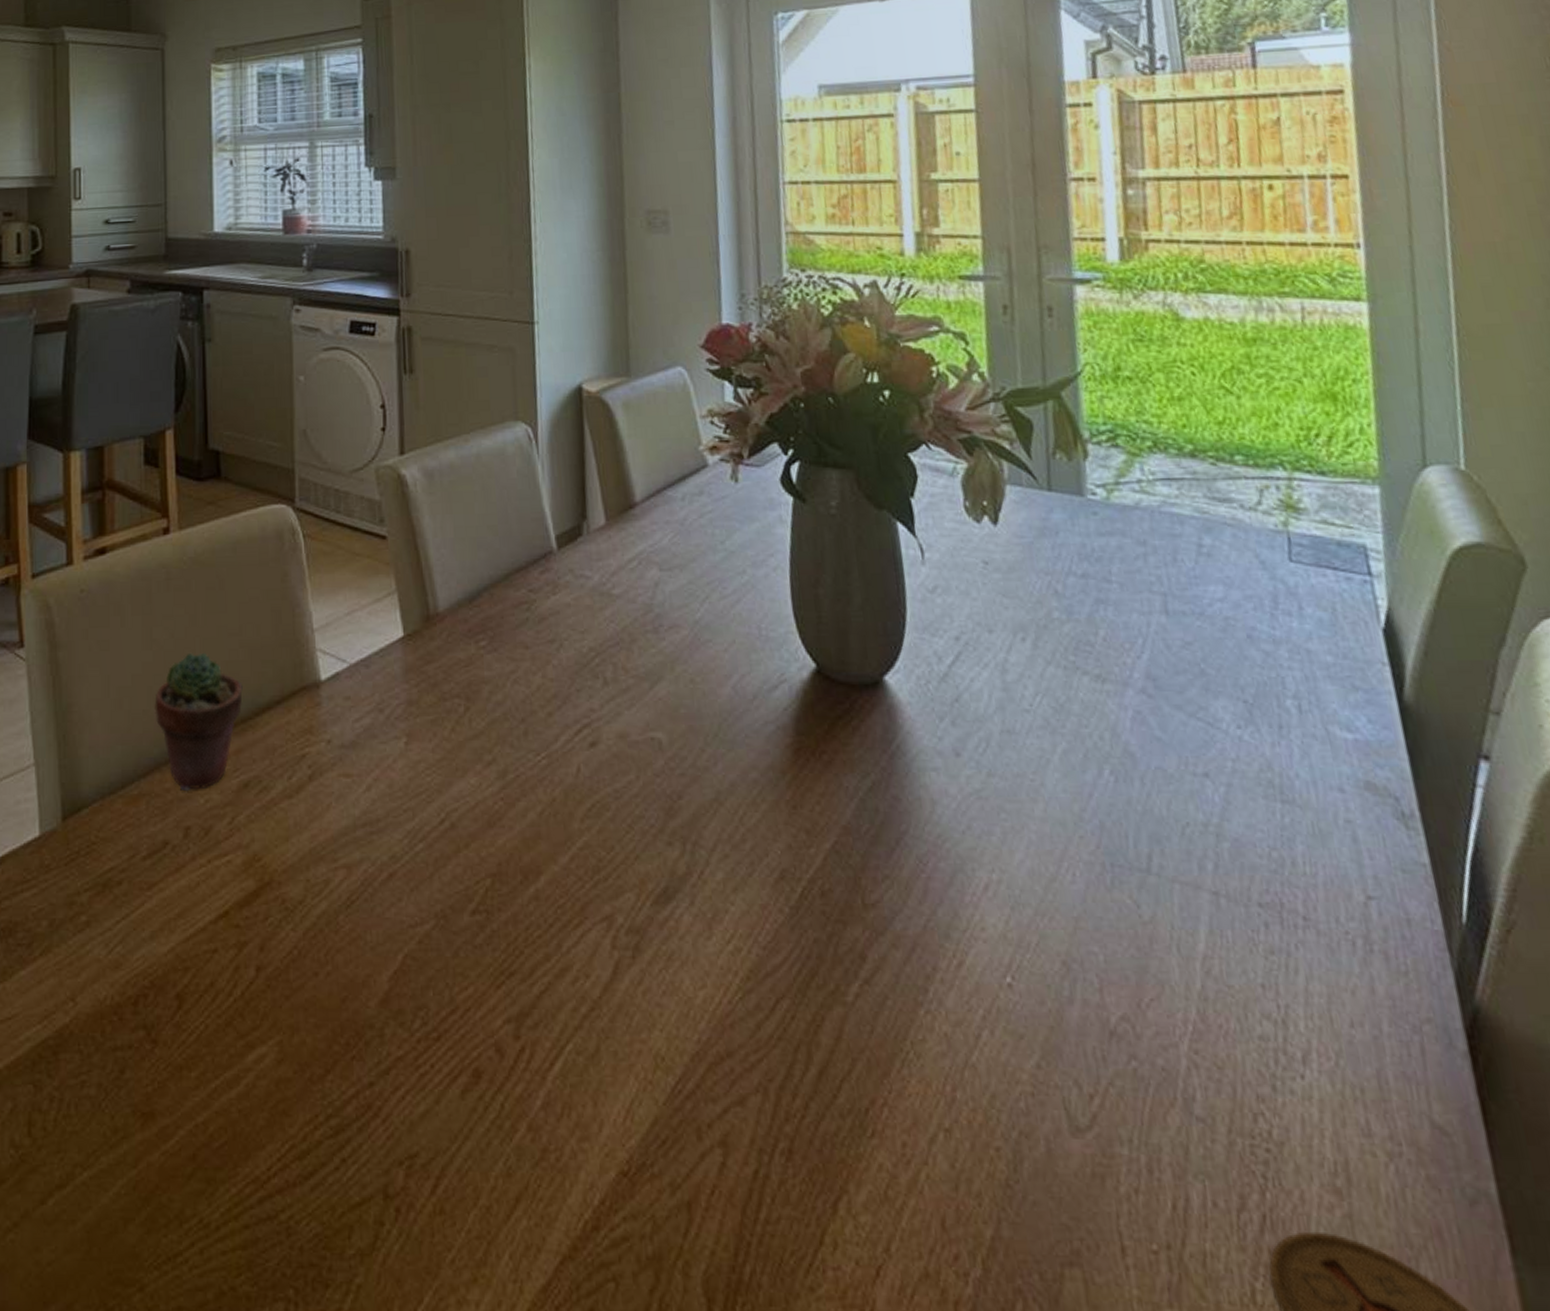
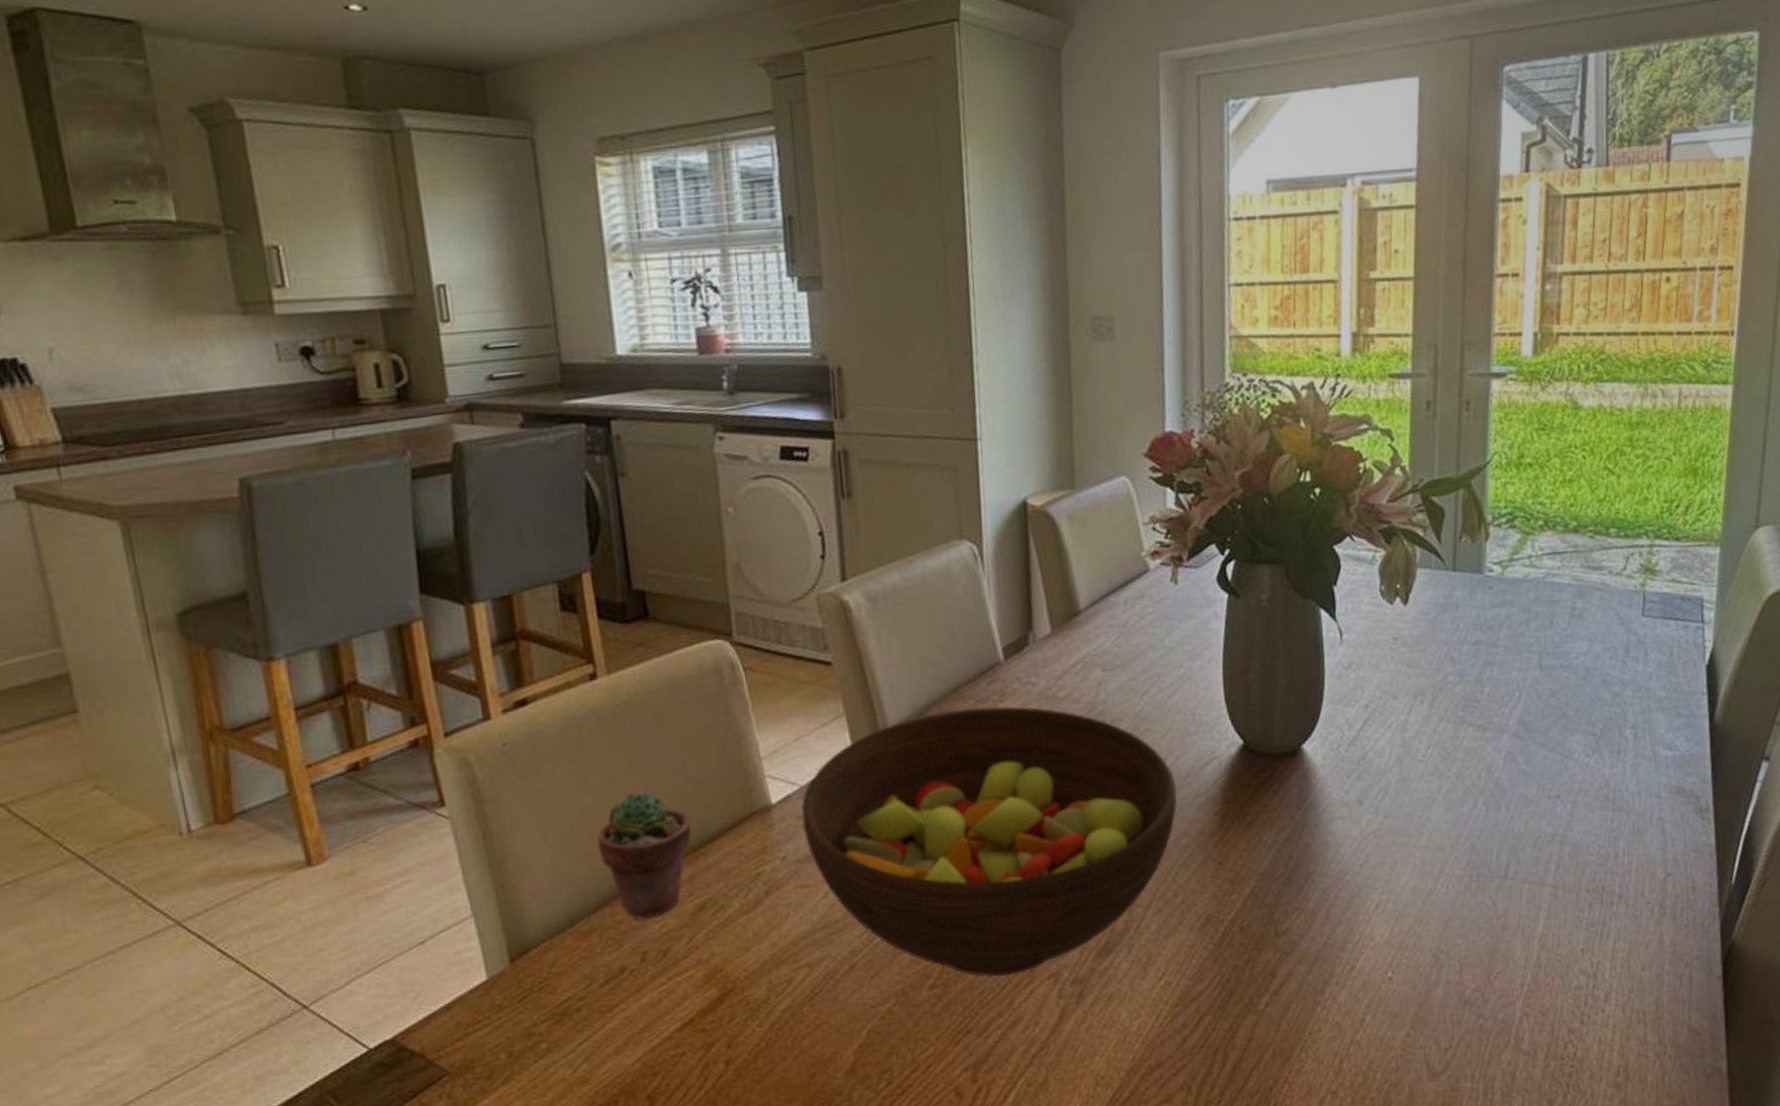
fruit bowl: none [349,598,743,911] -> present [801,706,1177,978]

